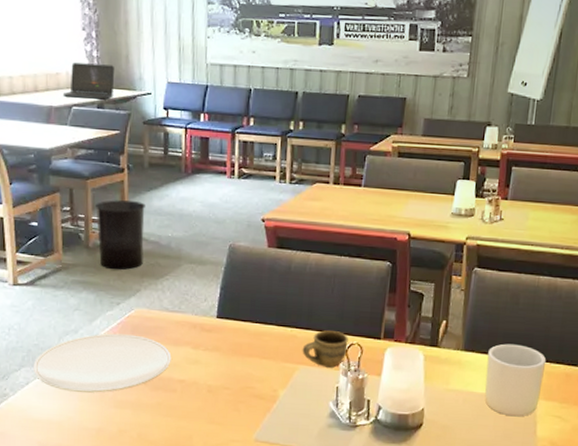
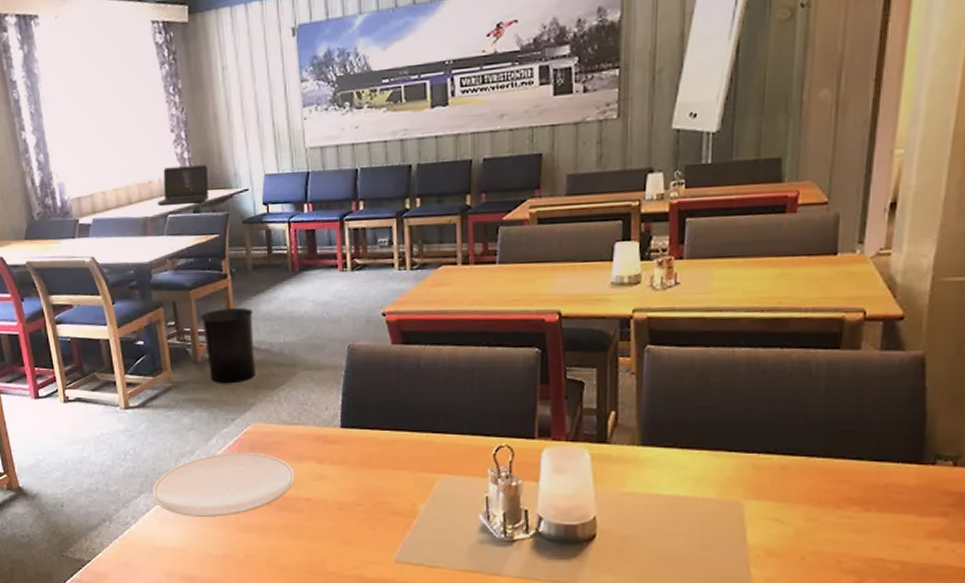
cup: present [302,330,348,368] -> none [441,433,495,475]
mug: present [484,343,547,417] -> none [672,433,753,522]

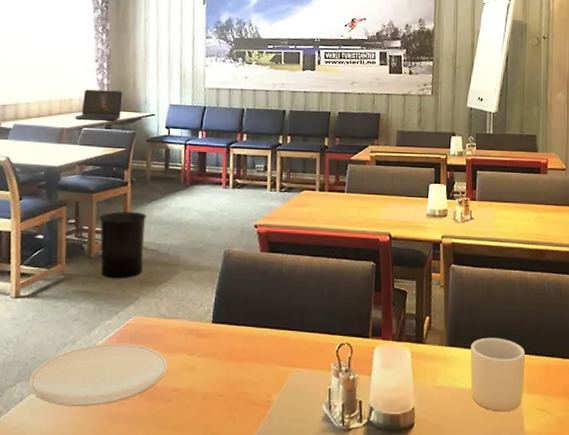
mug: none [672,433,753,522] -> present [470,337,526,412]

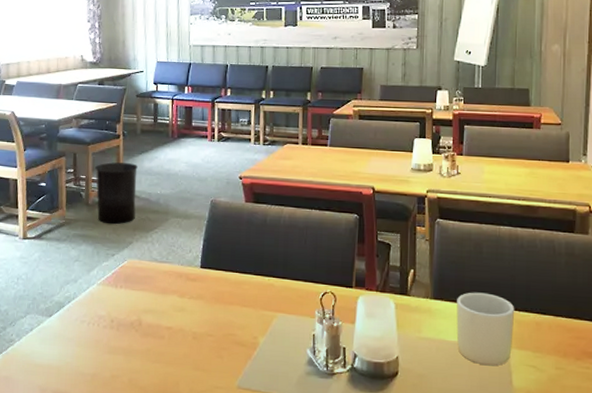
plate: present [28,343,168,406] -> none [37,282,160,339]
laptop computer: present [74,89,122,121] -> none [70,48,113,78]

